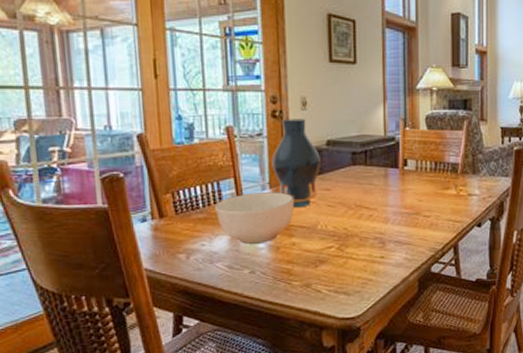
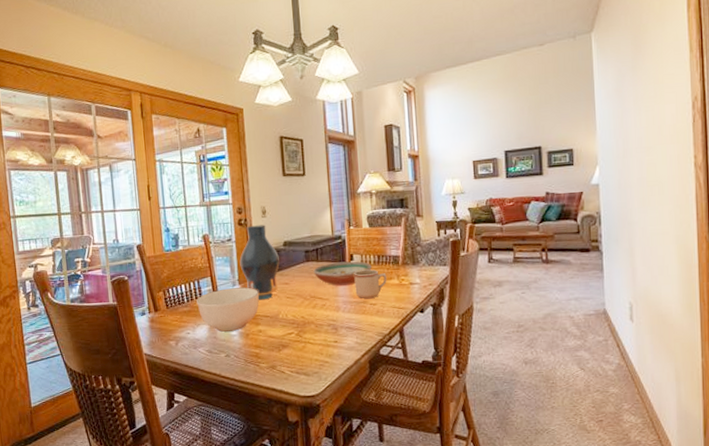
decorative bowl: none [360,167,427,194] -> present [313,261,372,286]
mug: none [407,177,443,209] -> present [354,269,387,298]

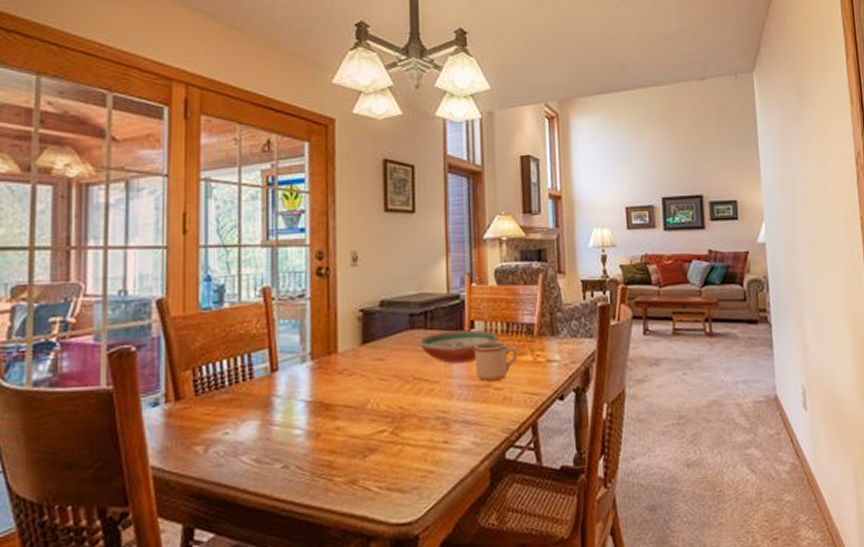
bowl: present [196,287,260,332] -> none [244,364,341,430]
vase: present [239,224,280,300] -> none [314,276,372,383]

